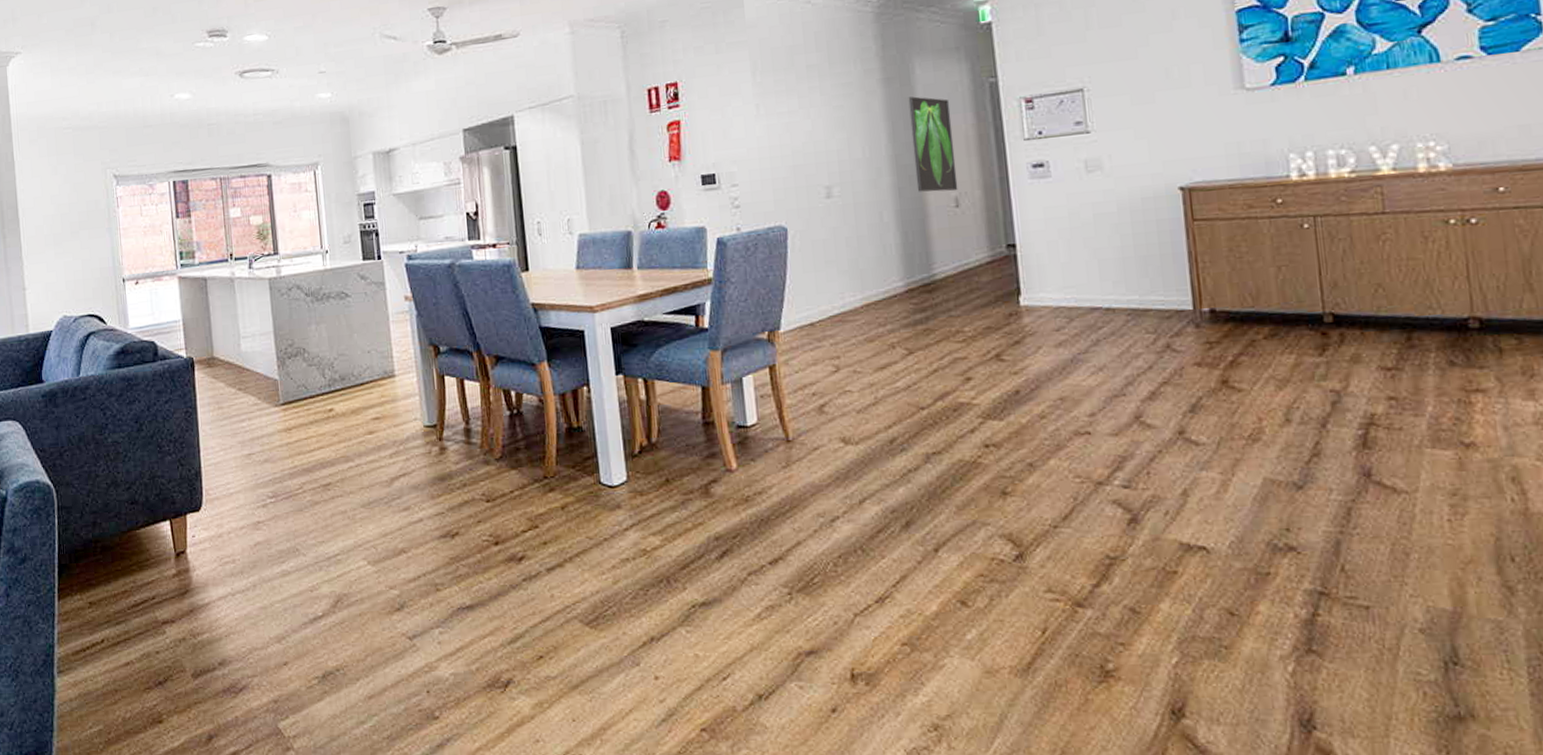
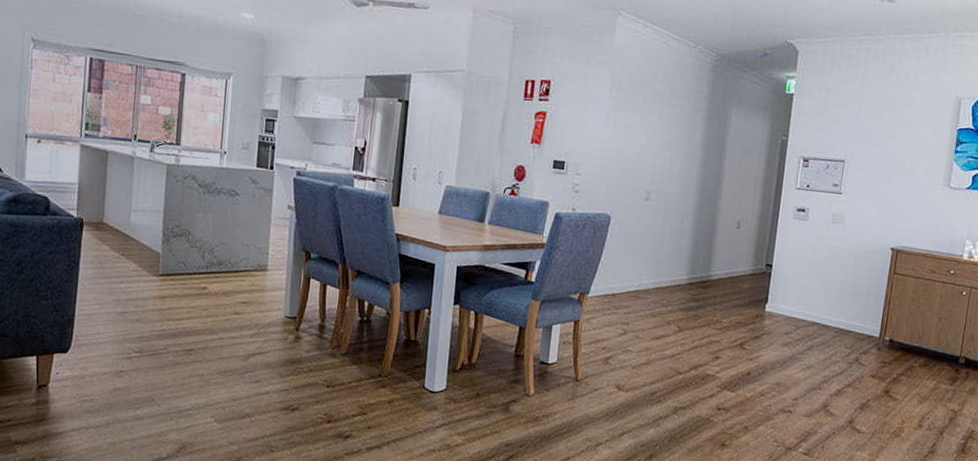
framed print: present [908,96,958,192] -> none [712,136,751,216]

